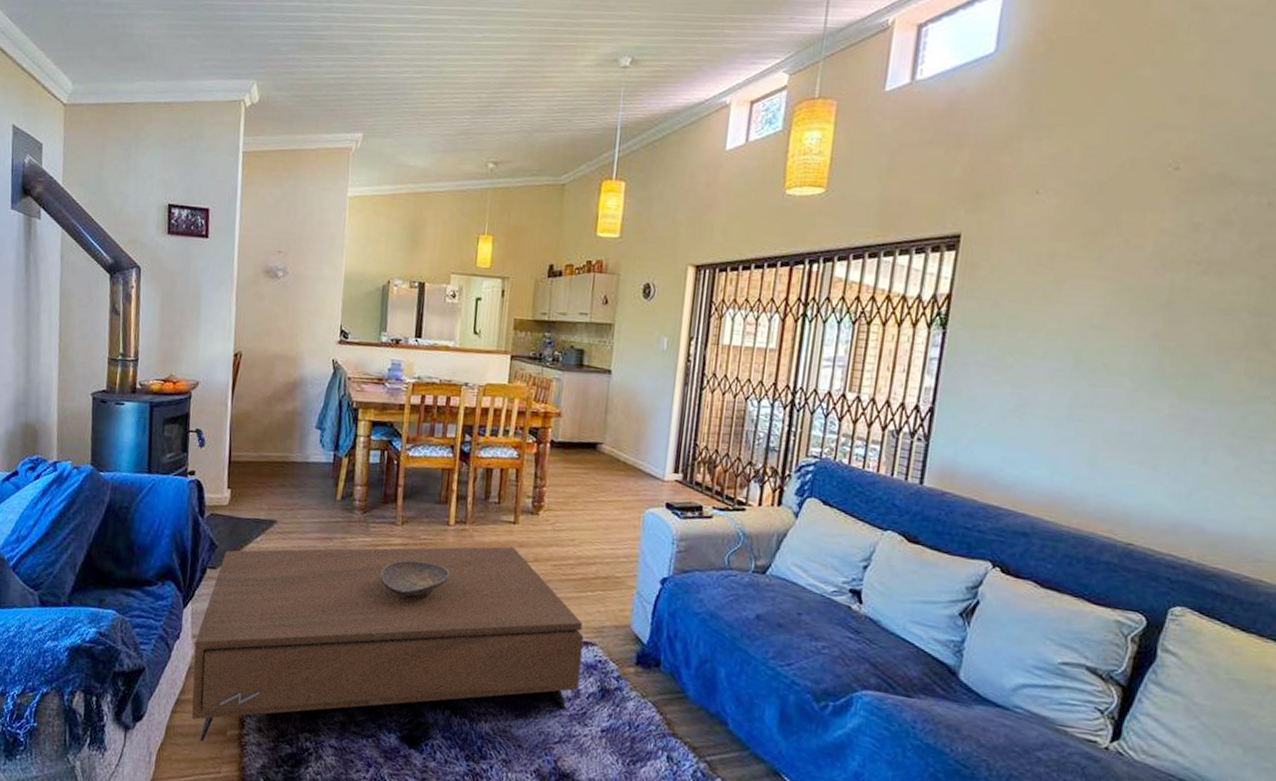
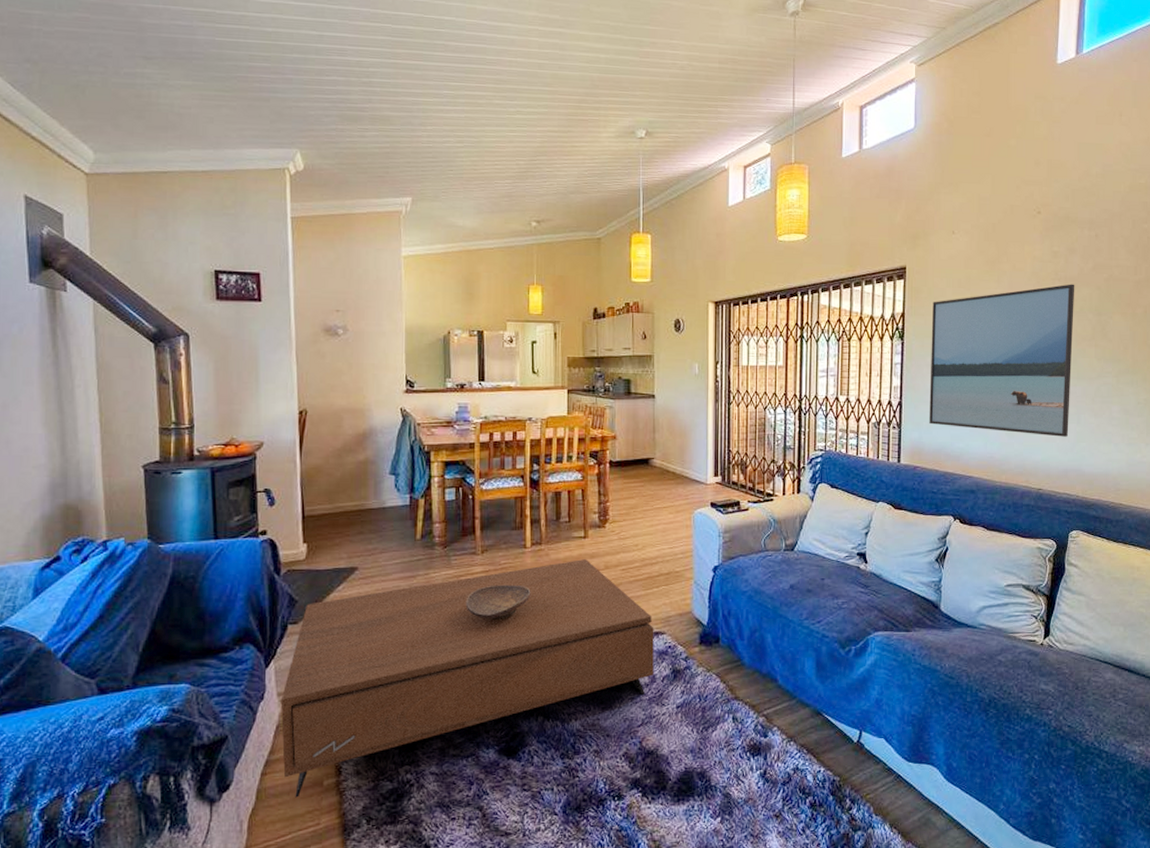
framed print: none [971,269,1224,479] -> present [929,284,1075,437]

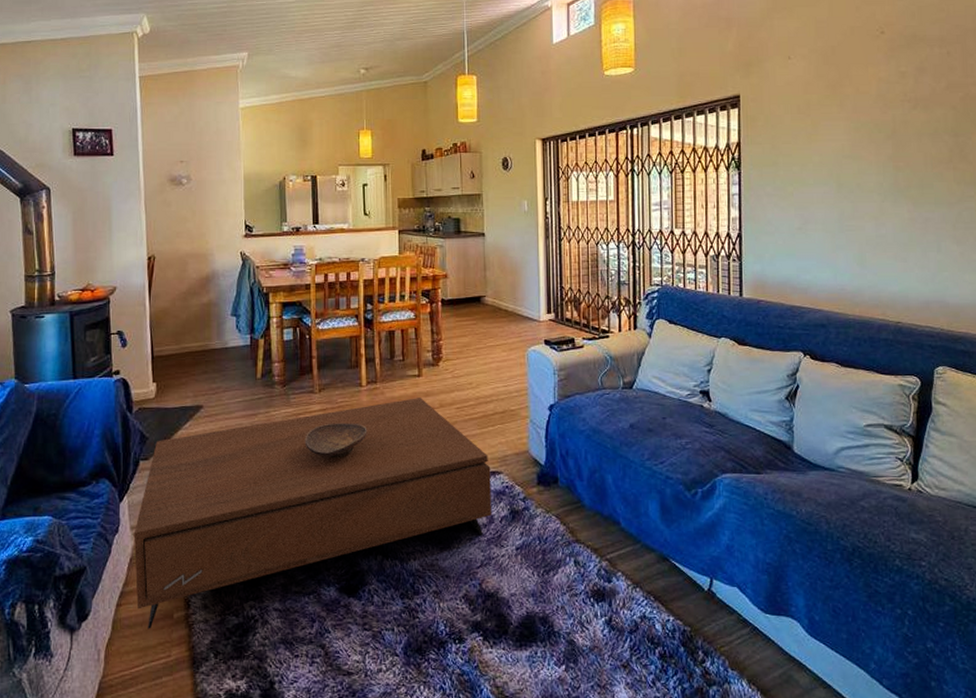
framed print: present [929,284,1075,437] -> none [770,104,928,266]

